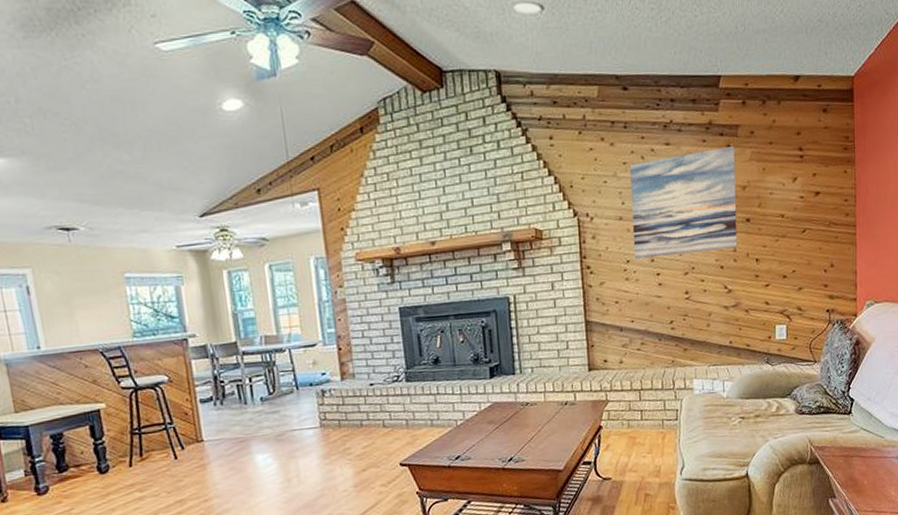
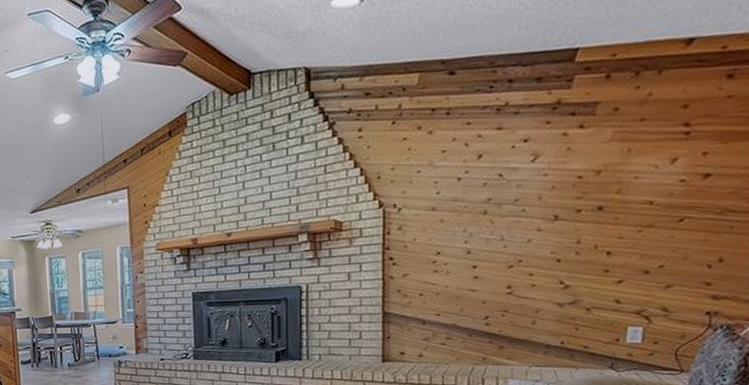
wall art: present [630,146,738,259] -> none [446,126,589,251]

